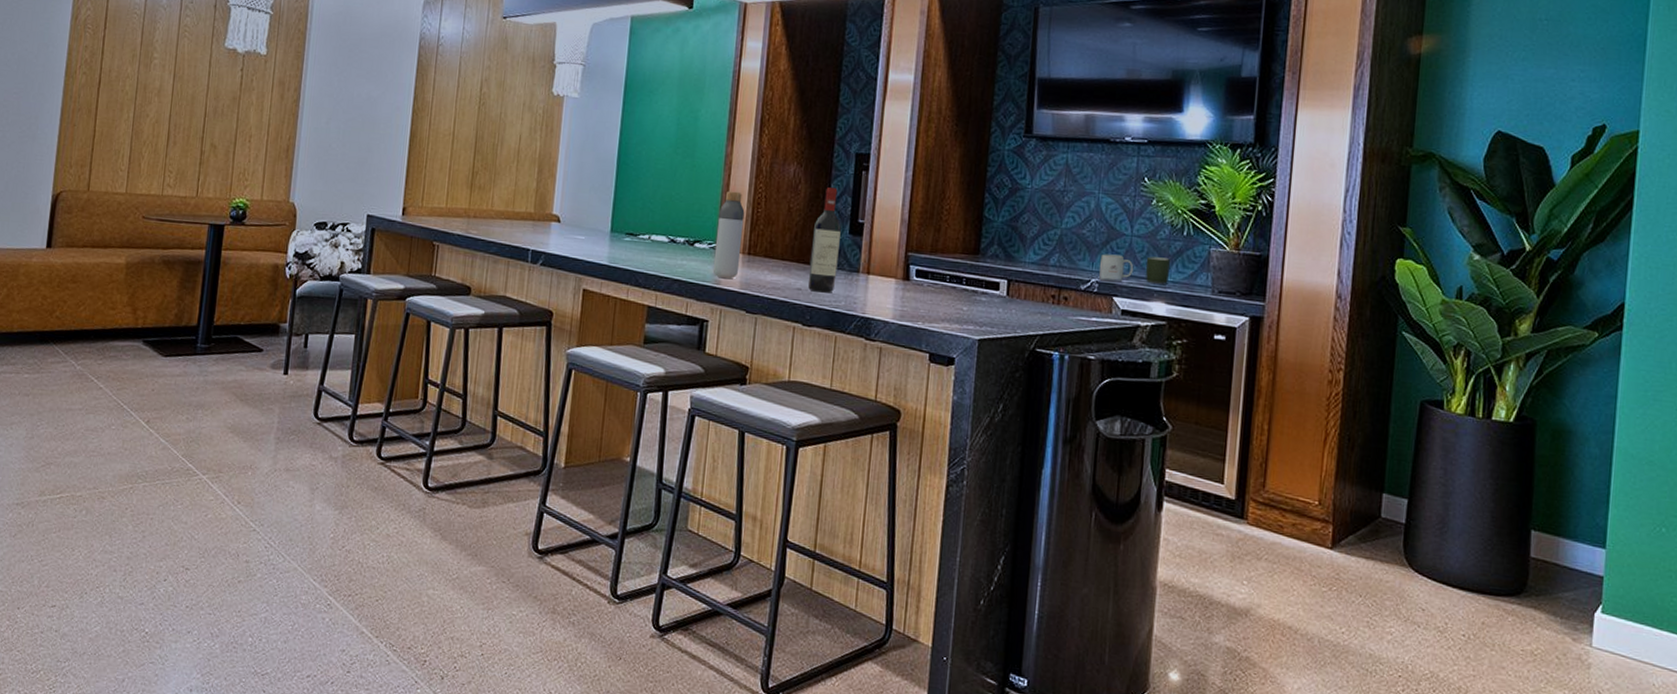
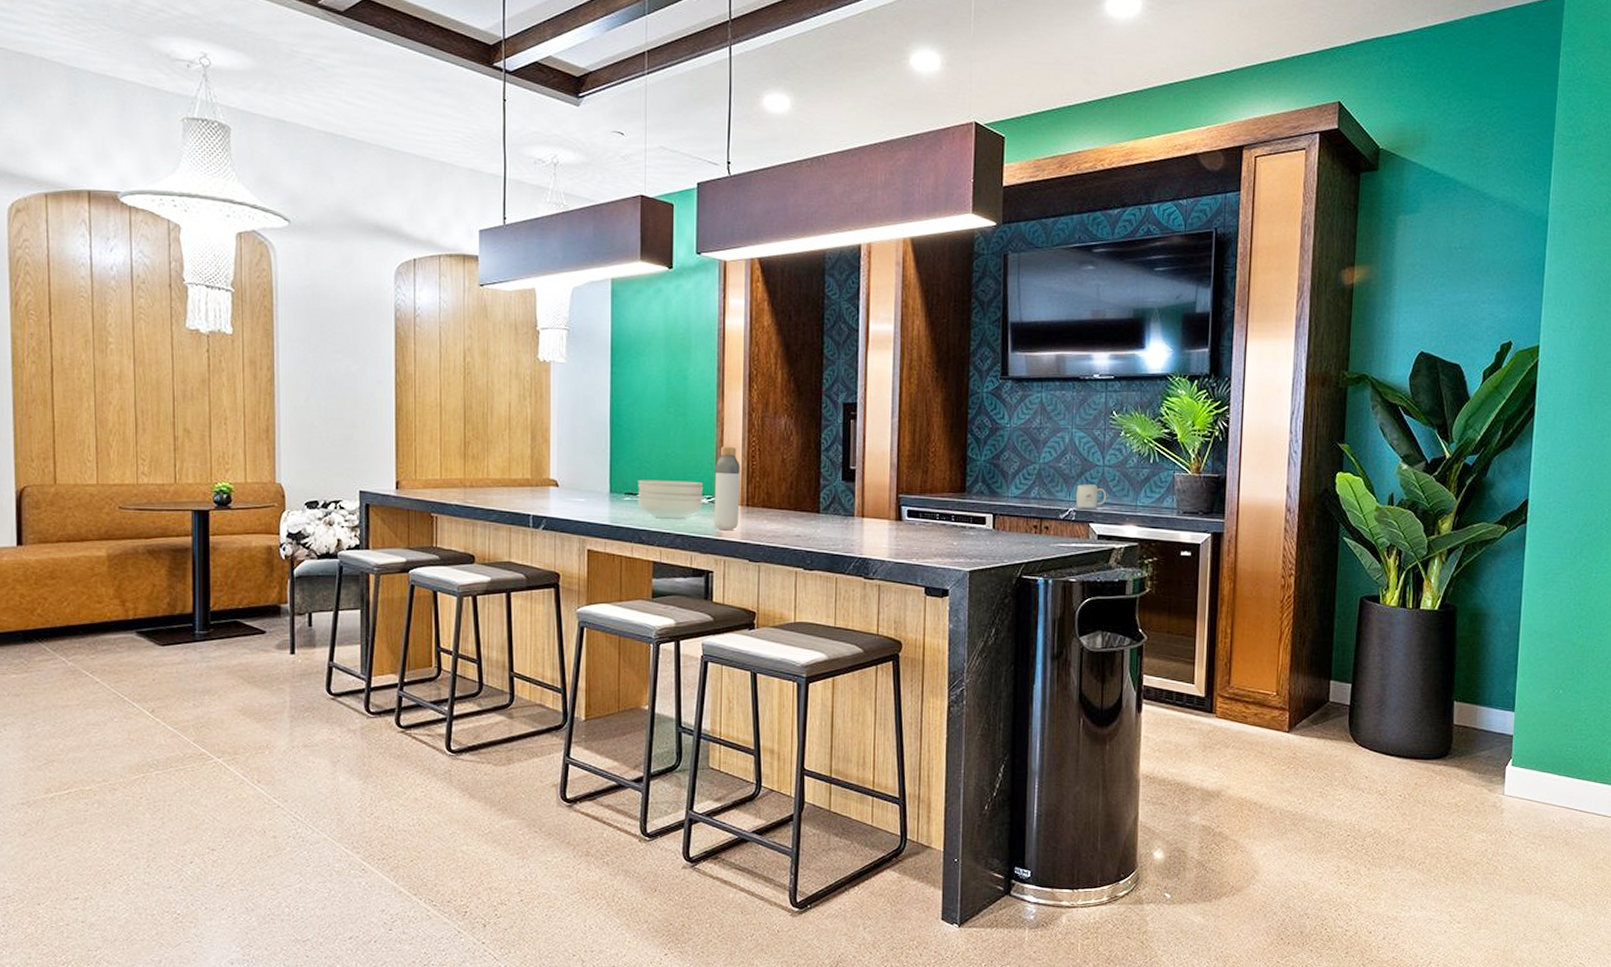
bowl: none [637,220,706,264] -> present [637,479,704,519]
wine bottle: present [807,187,841,293] -> none [806,437,834,538]
mug: present [1146,256,1170,284] -> none [1117,484,1139,509]

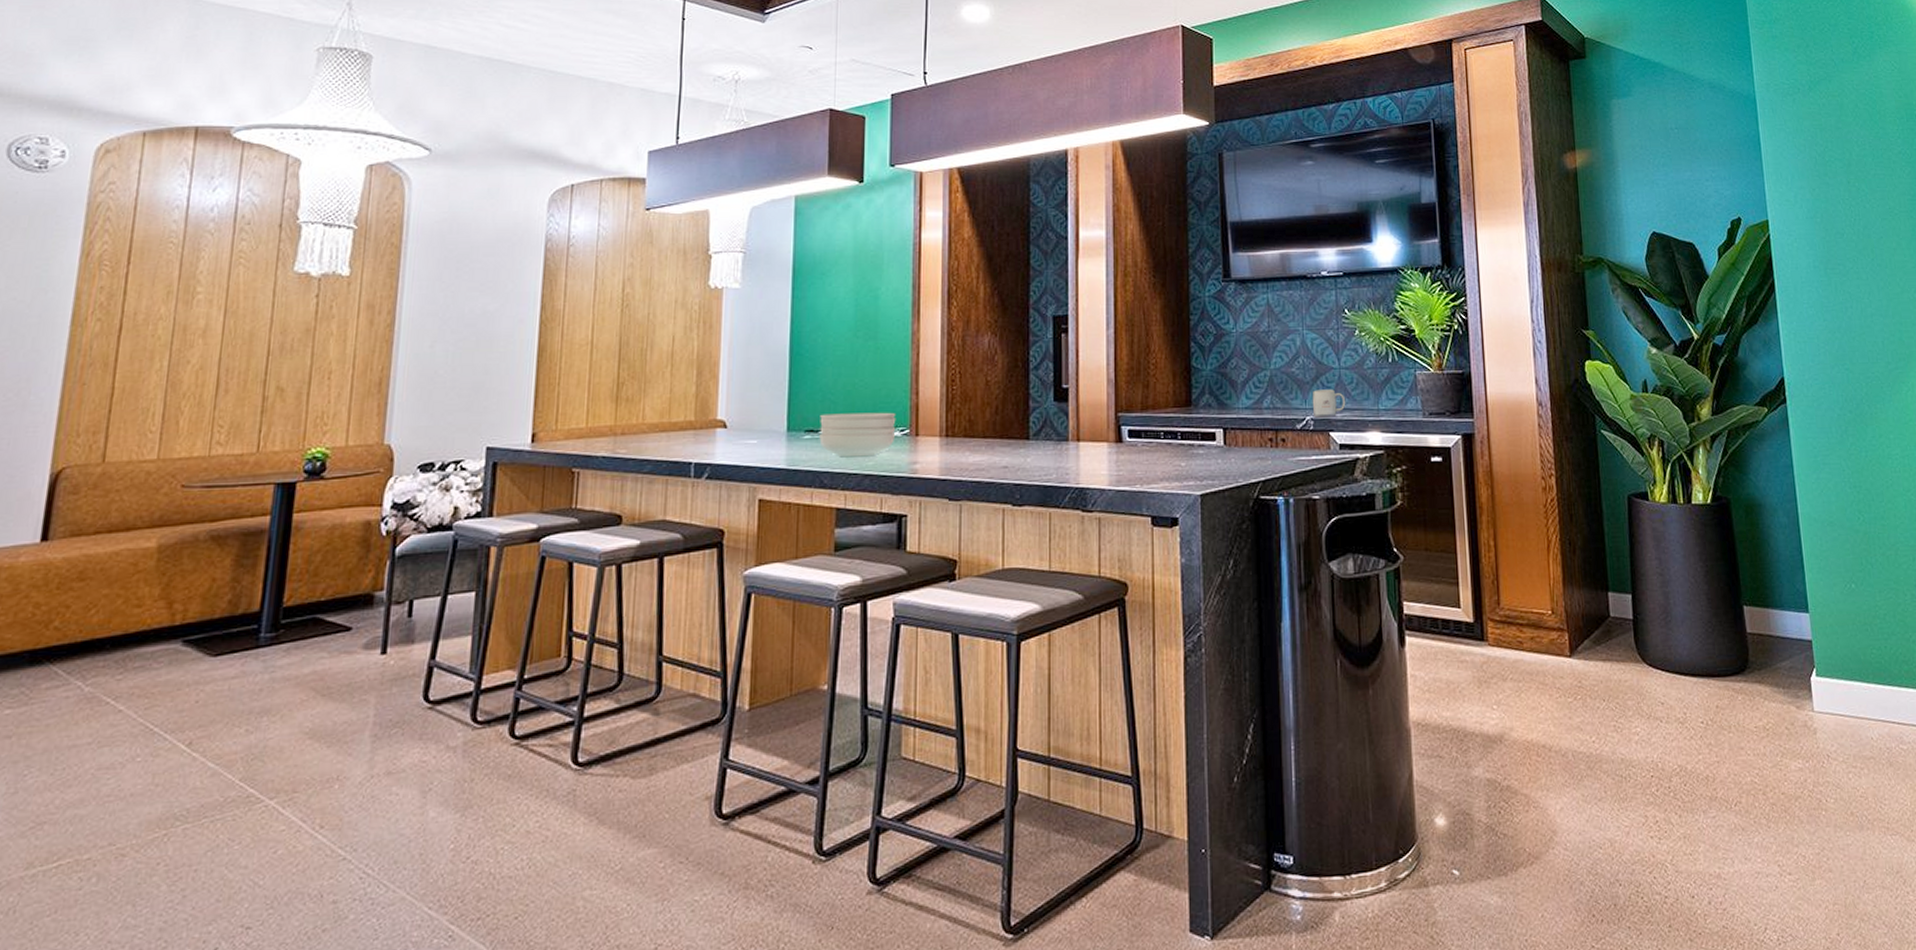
bottle: present [713,446,740,531] -> none [907,370,938,467]

